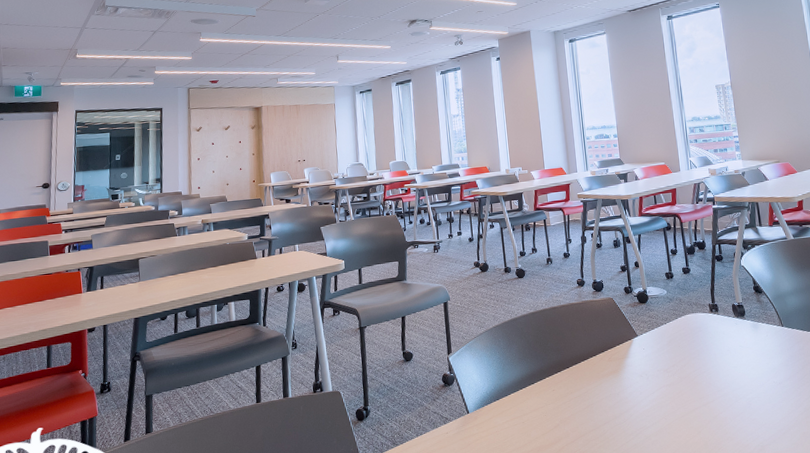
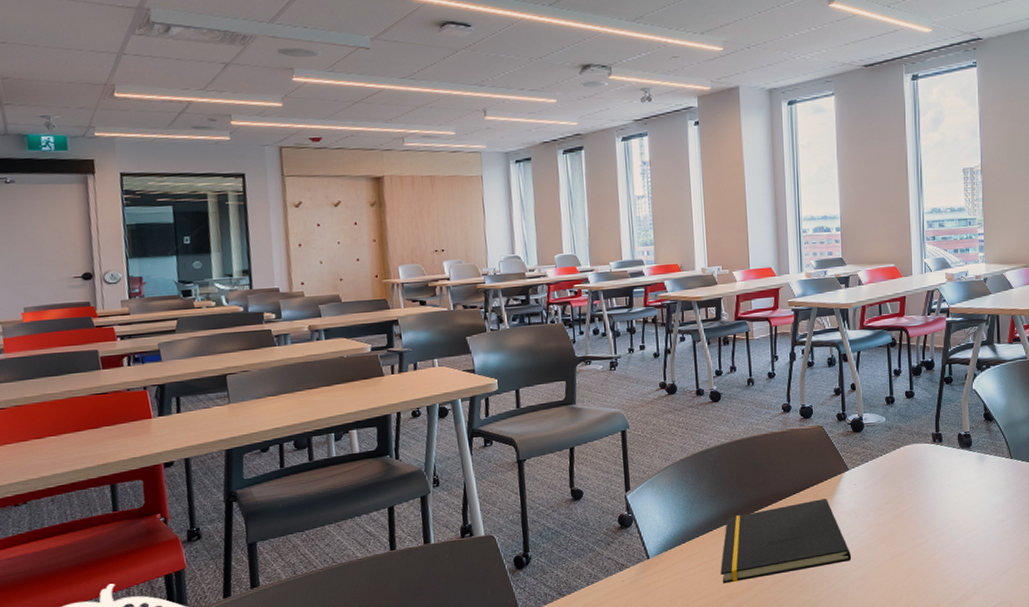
notepad: none [530,361,646,437] -> present [720,498,852,584]

